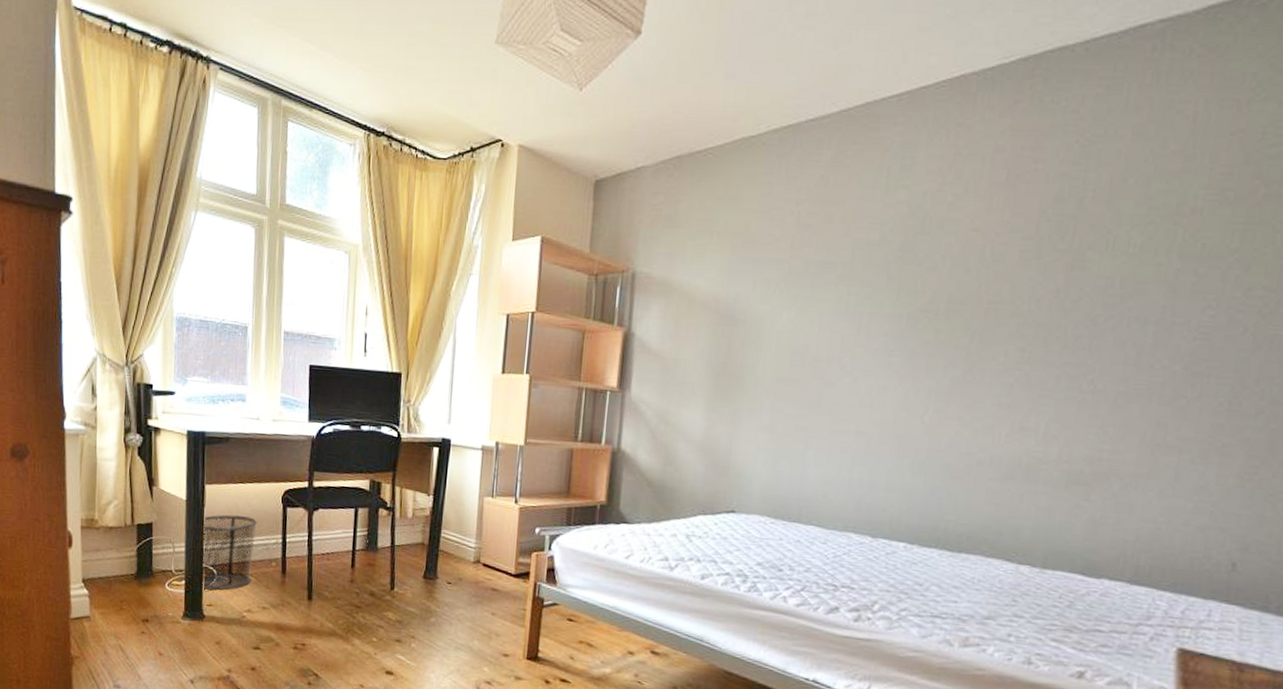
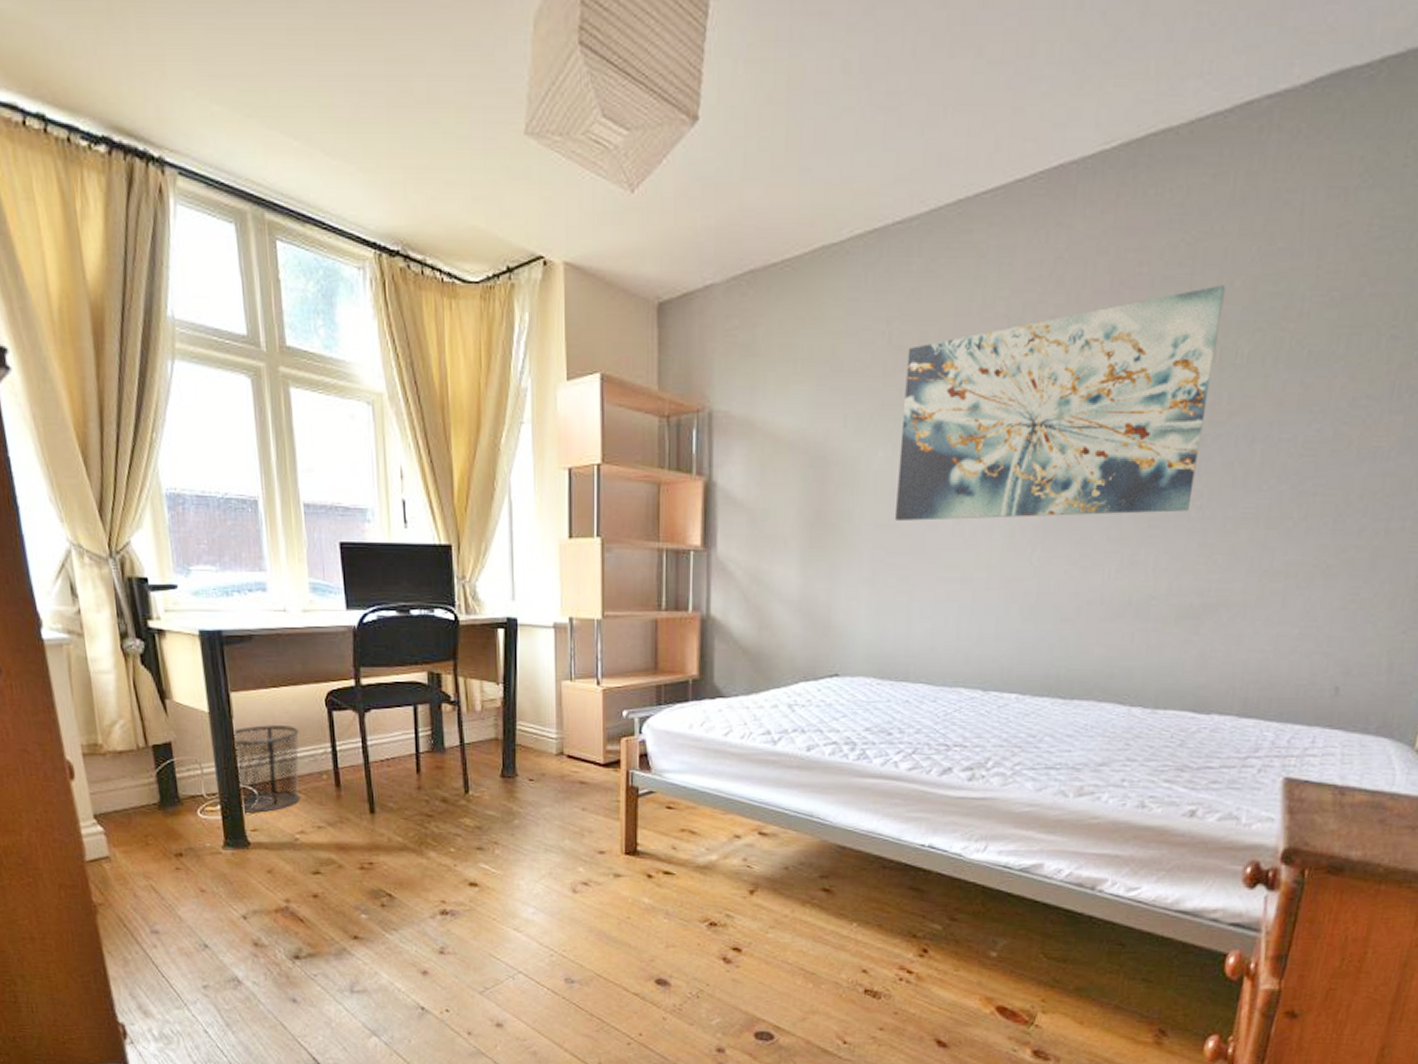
wall art: none [796,182,1119,385] -> present [895,285,1226,521]

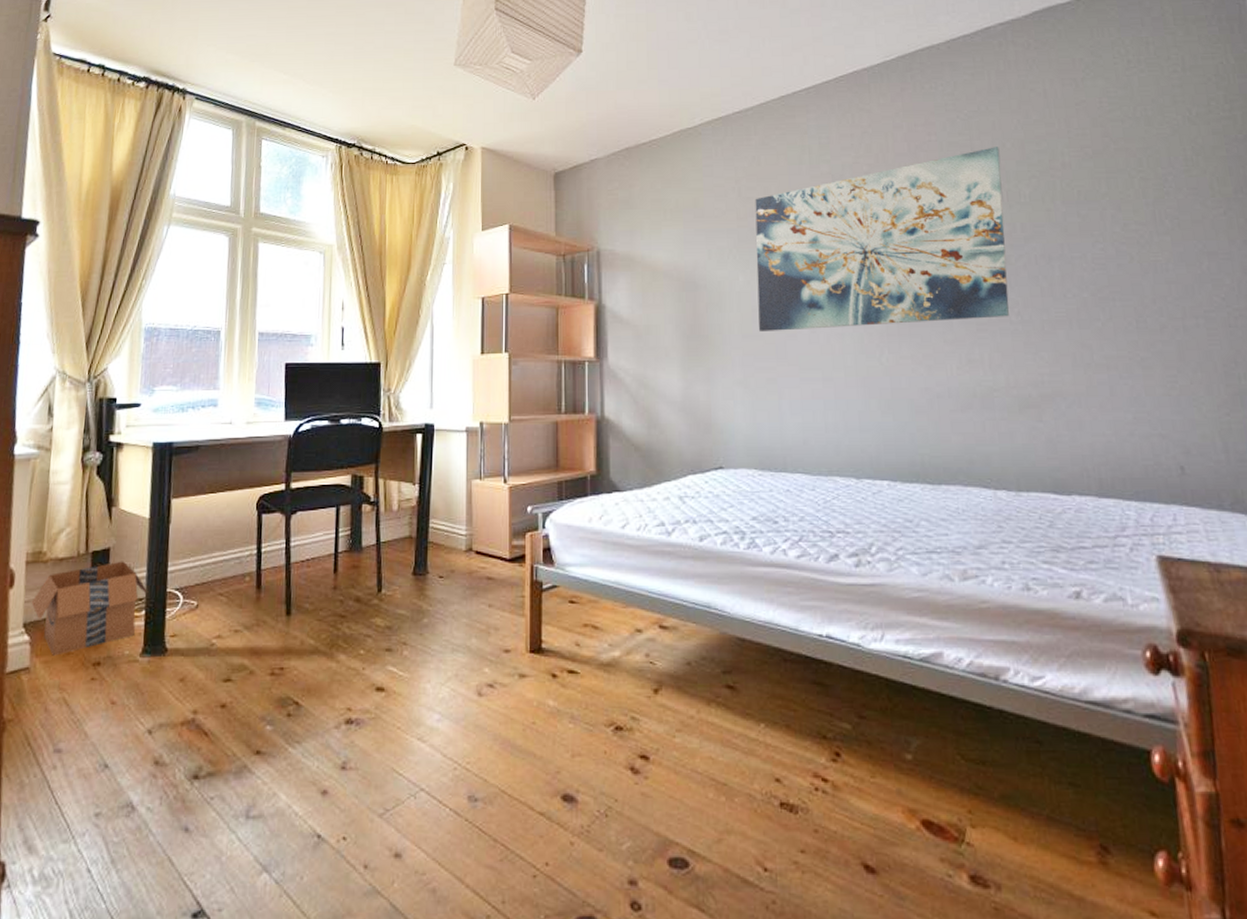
cardboard box: none [97,755,221,846] -> present [31,561,149,656]
waste bin: present [231,724,300,813] -> none [164,528,229,618]

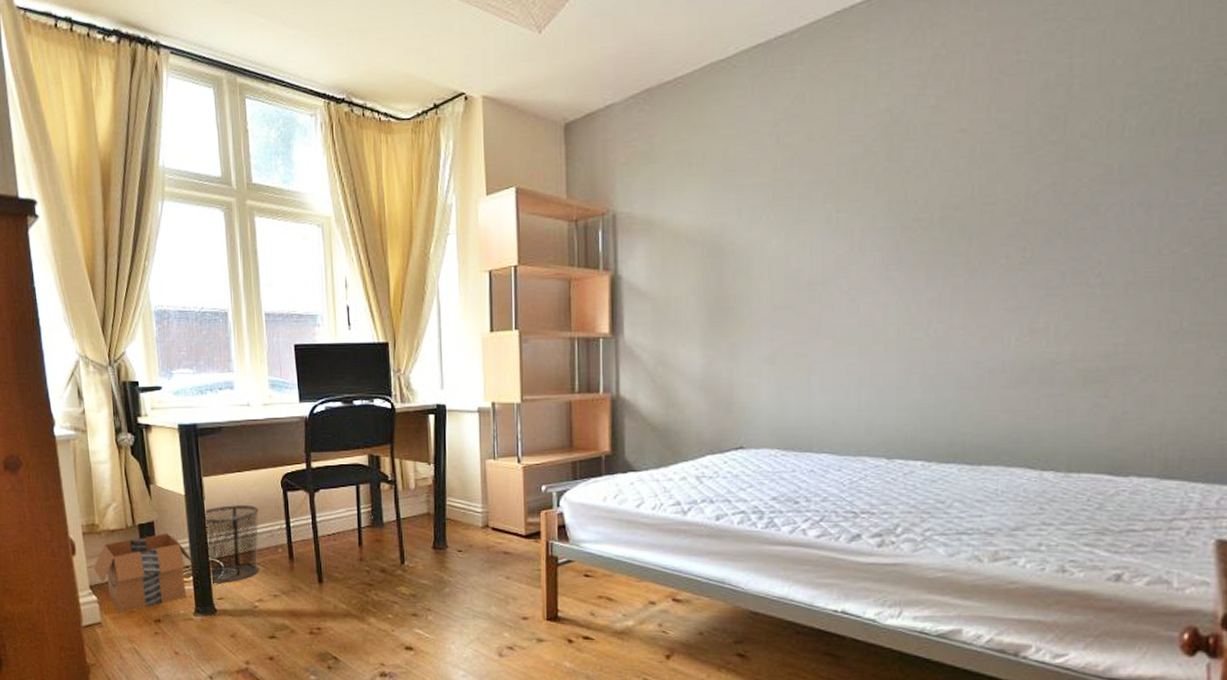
waste bin: none [164,528,229,618] -> present [203,504,259,583]
wall art: present [755,147,1009,331] -> none [792,65,1107,301]

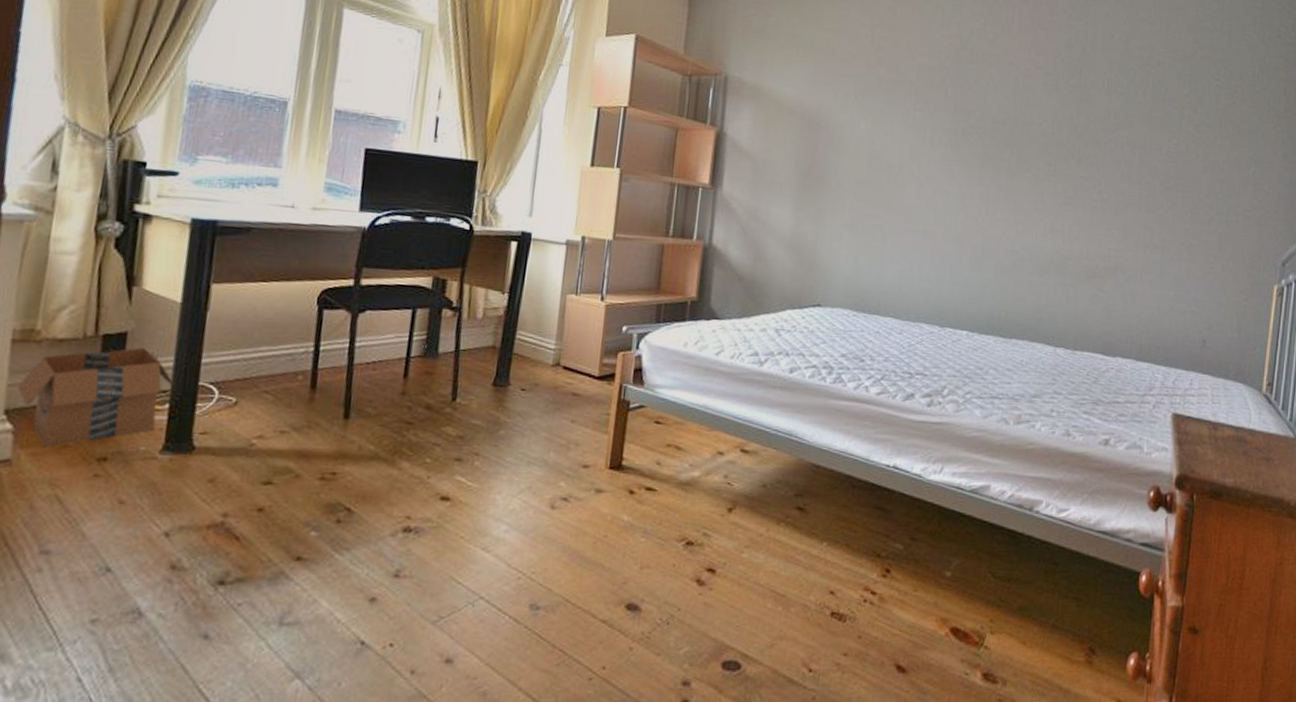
waste bin: present [203,504,259,583] -> none [194,319,281,414]

